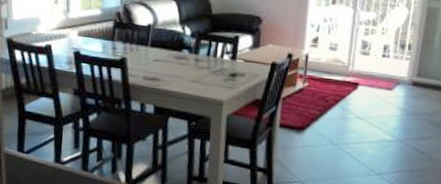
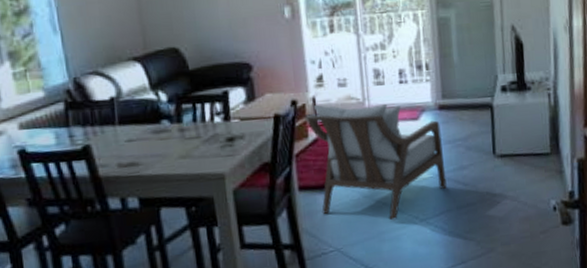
armchair: none [294,61,411,169] -> present [306,104,447,221]

